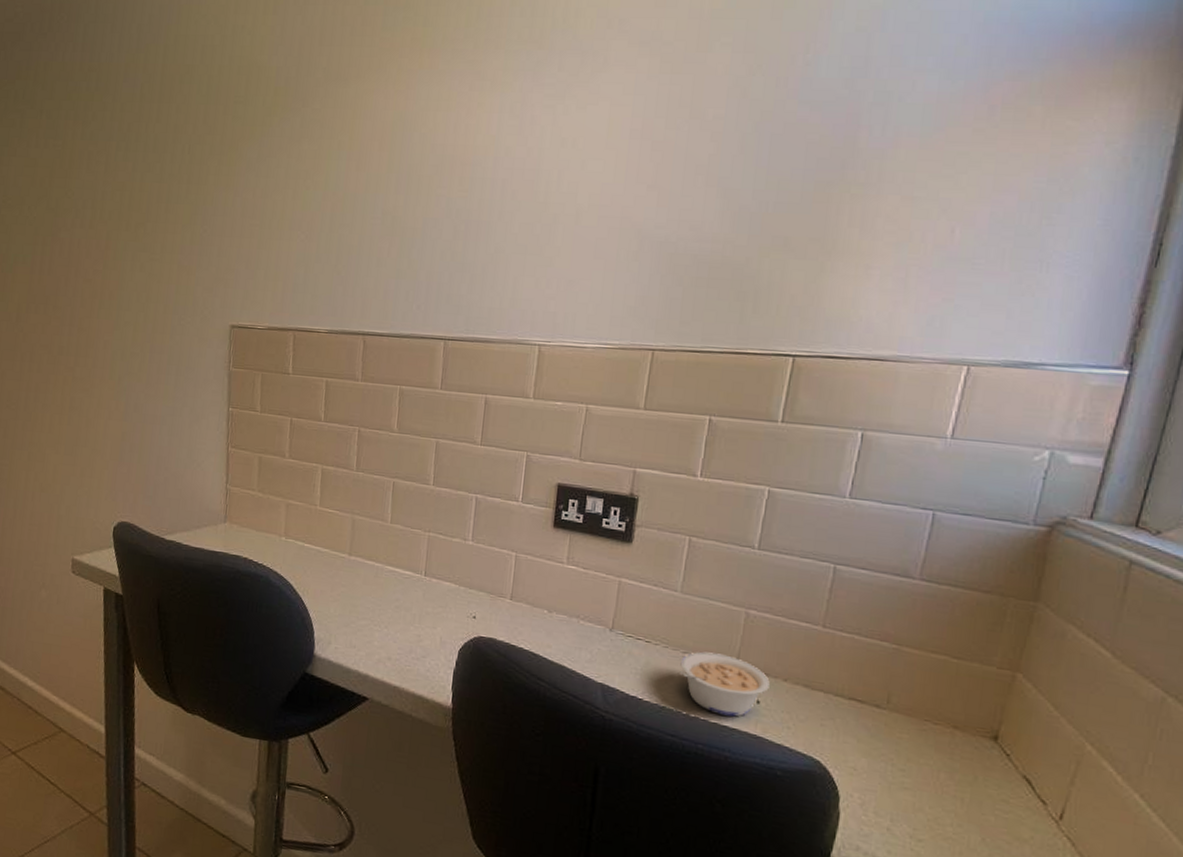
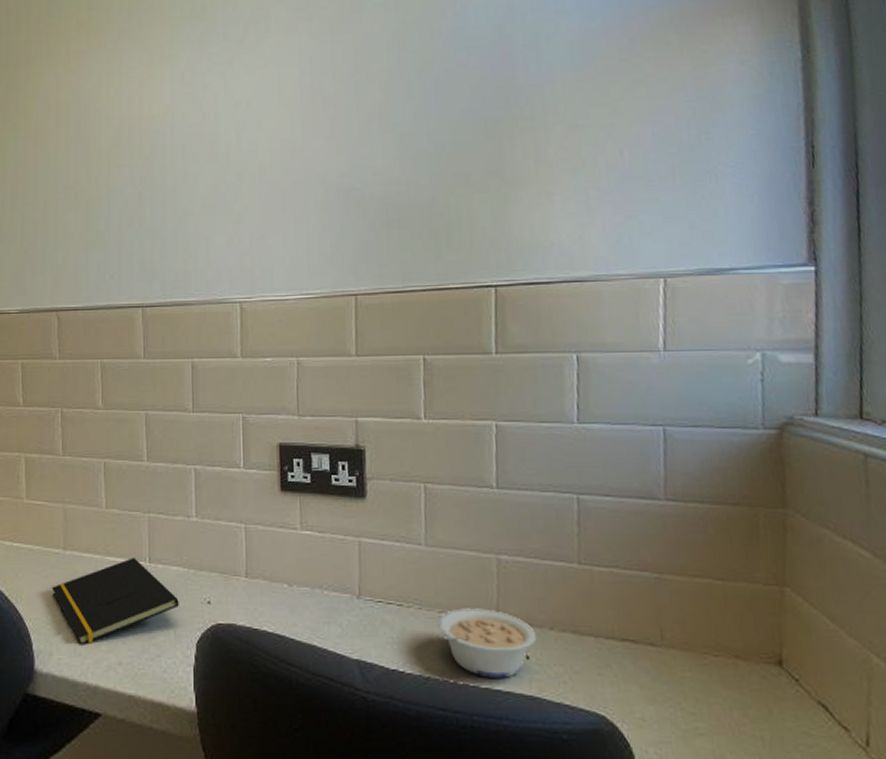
notepad: none [335,569,448,639] -> present [51,557,179,645]

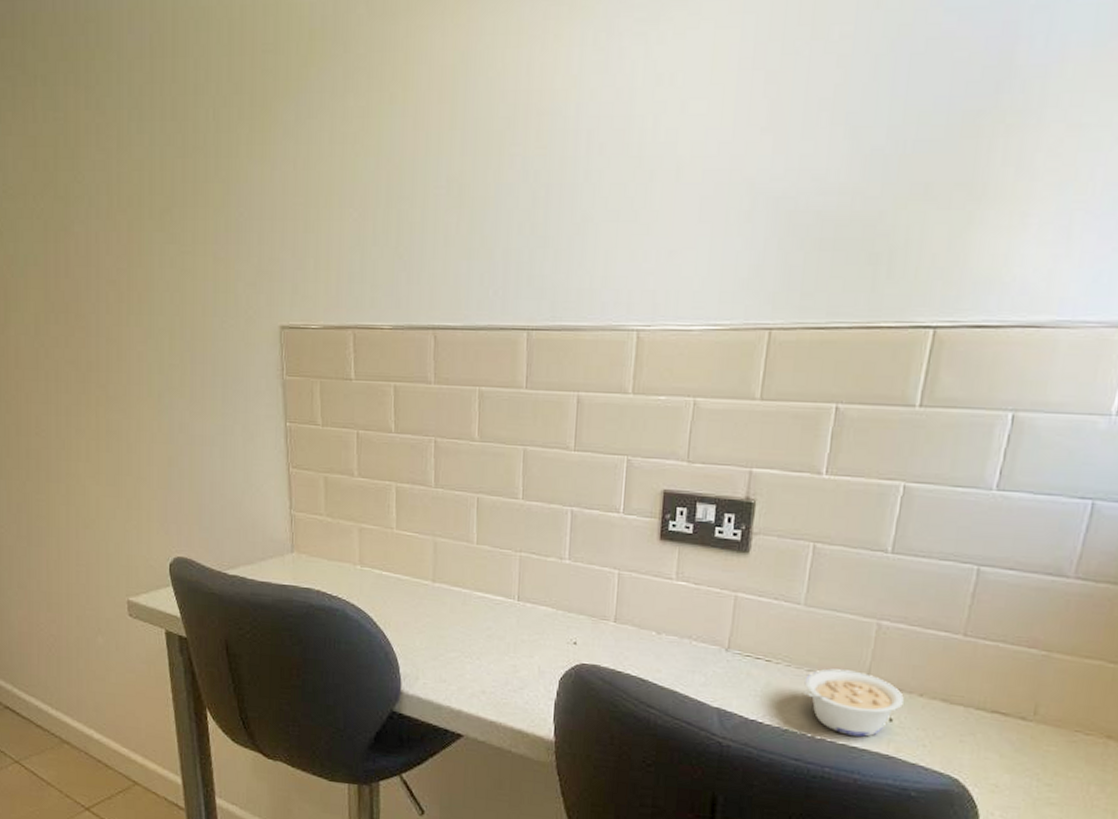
notepad: present [51,557,179,645] -> none [419,594,545,673]

